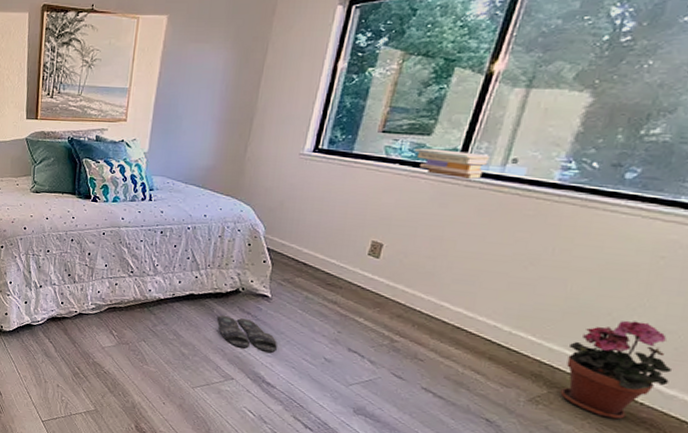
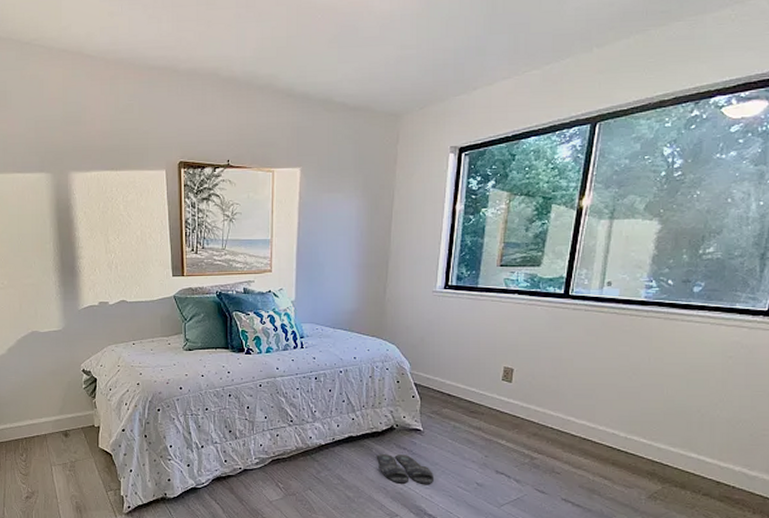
books: present [413,148,490,180] -> none [528,278,589,304]
potted plant: present [560,320,673,420] -> none [671,415,752,504]

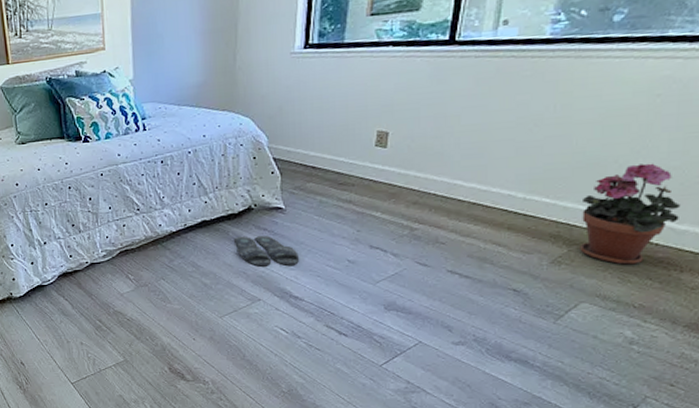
potted plant: none [671,415,752,504] -> present [580,163,681,265]

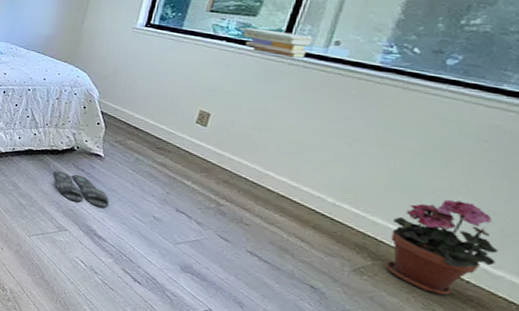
books: none [405,20,480,51] -> present [240,27,313,59]

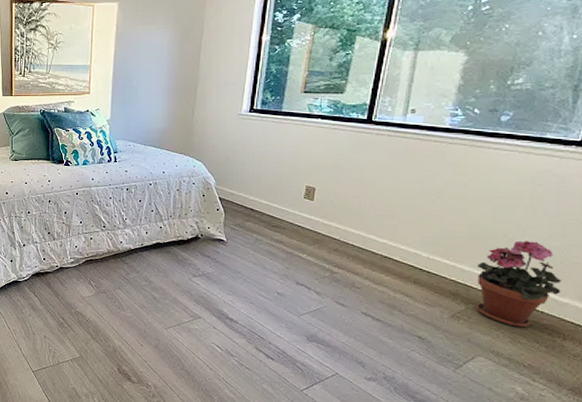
slippers: present [53,171,109,209] -> none [182,260,236,292]
books: present [240,27,313,59] -> none [331,104,392,129]

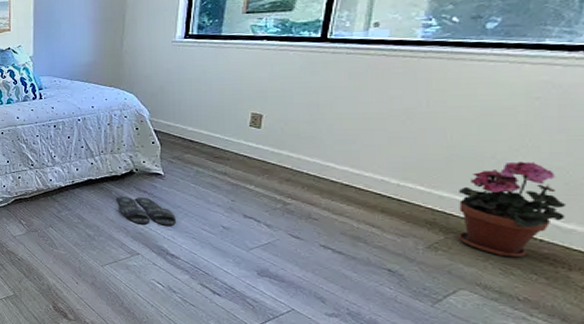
slippers: none [182,260,236,292] -> present [117,196,176,227]

